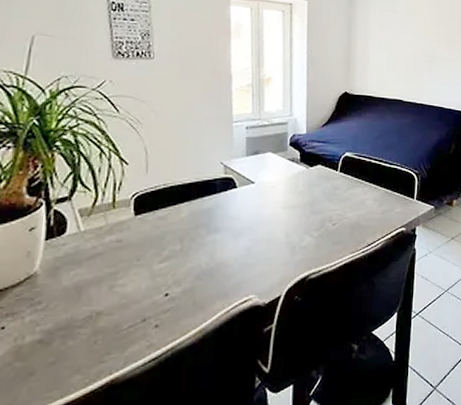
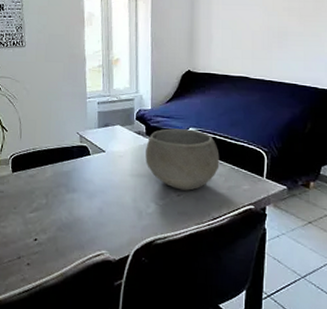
bowl: none [300,154,375,219] -> present [145,128,220,191]

